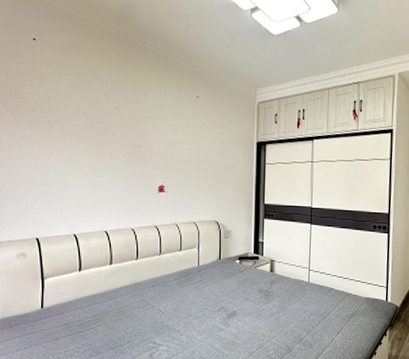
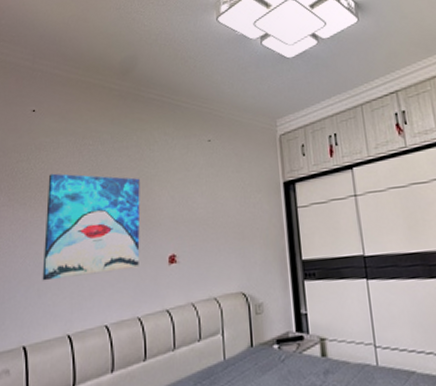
wall art: none [50,101,135,192] -> present [42,173,141,281]

